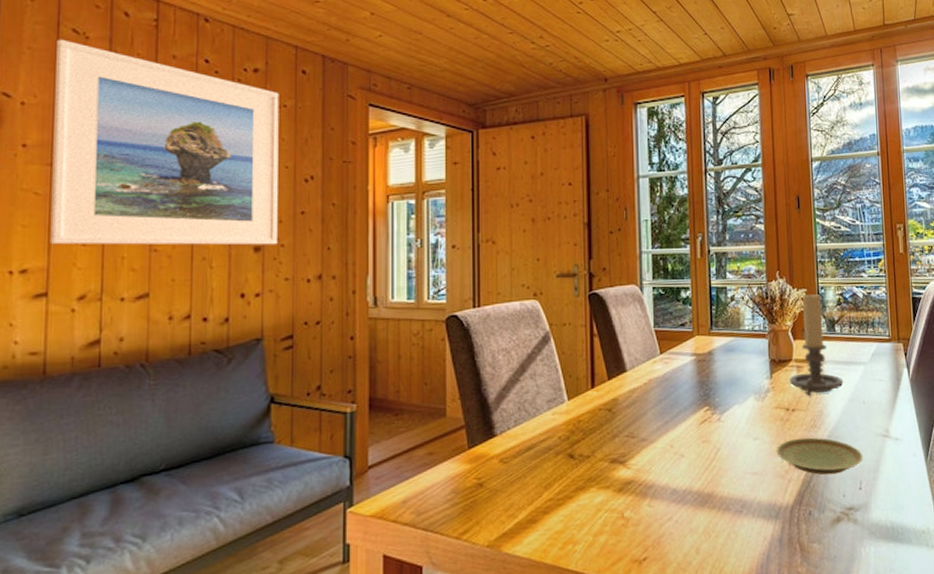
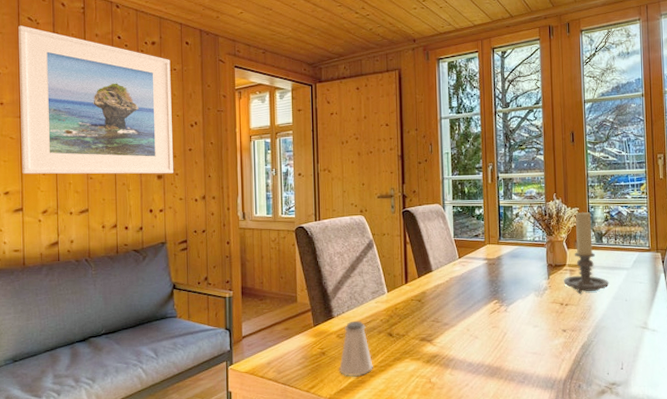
saltshaker: none [502,439,548,516] -> present [339,320,373,377]
plate: present [776,437,863,475] -> none [552,326,625,357]

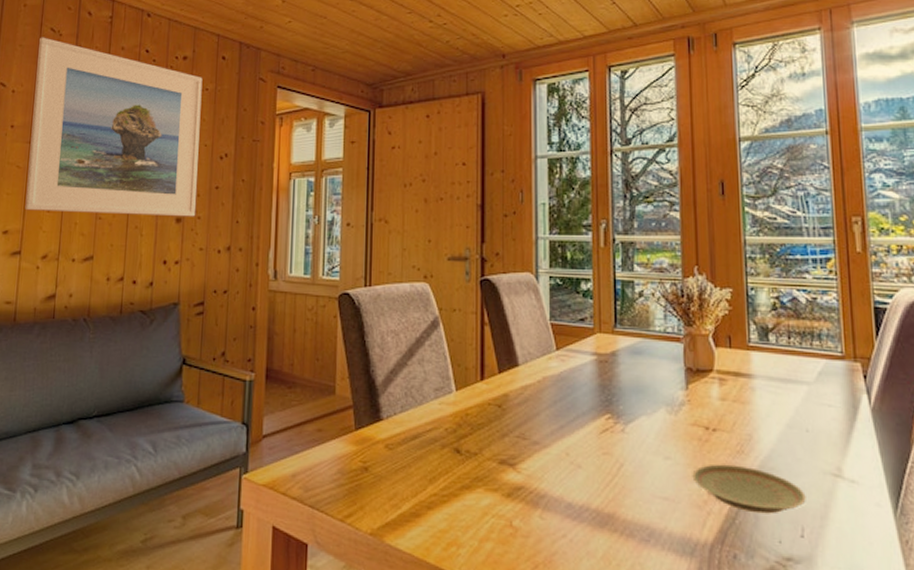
saltshaker: present [339,320,373,377] -> none [386,426,432,507]
plate: none [552,326,625,357] -> present [692,464,806,514]
candle holder: present [563,211,609,294] -> none [709,294,780,415]

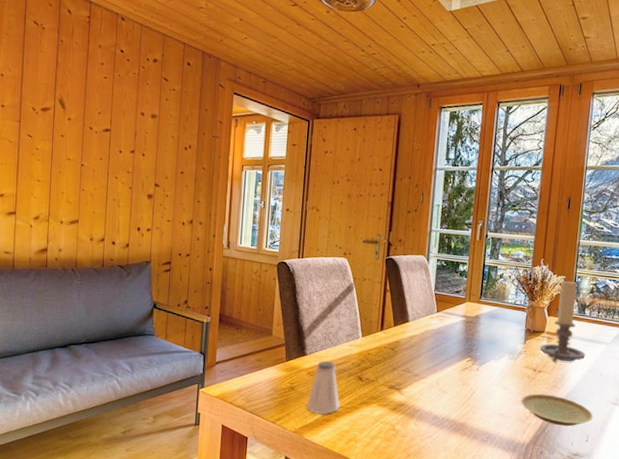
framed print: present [25,37,203,217] -> none [17,28,171,195]
saltshaker: none [386,426,432,507] -> present [307,360,340,415]
candle holder: none [709,294,780,415] -> present [539,280,586,362]

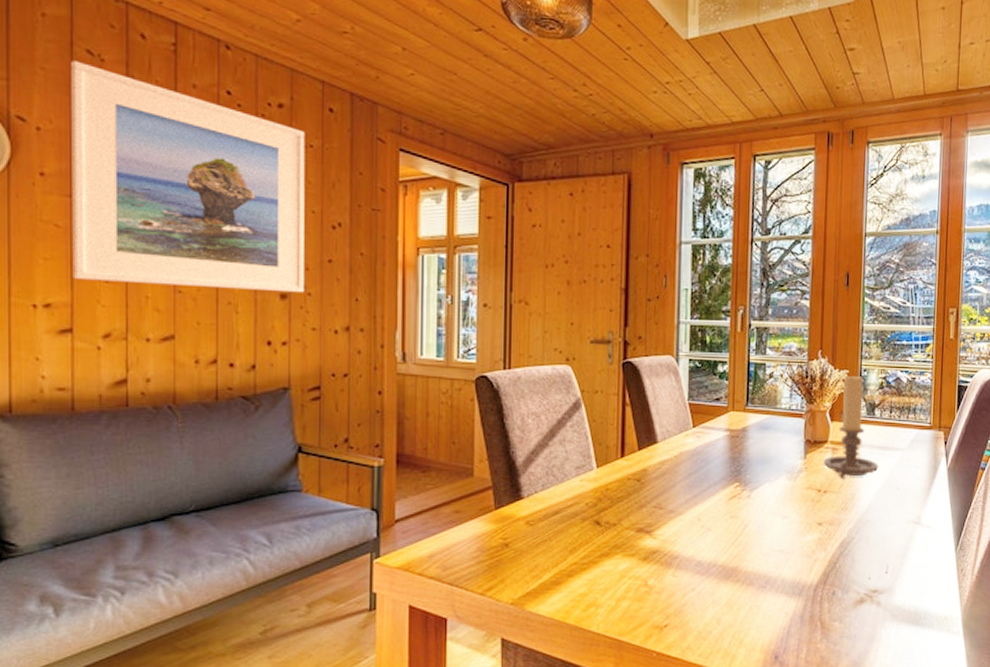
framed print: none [17,28,171,195] -> present [71,60,305,293]
saltshaker: present [307,360,340,415] -> none [527,503,573,577]
plate: present [521,393,593,427] -> none [804,519,892,558]

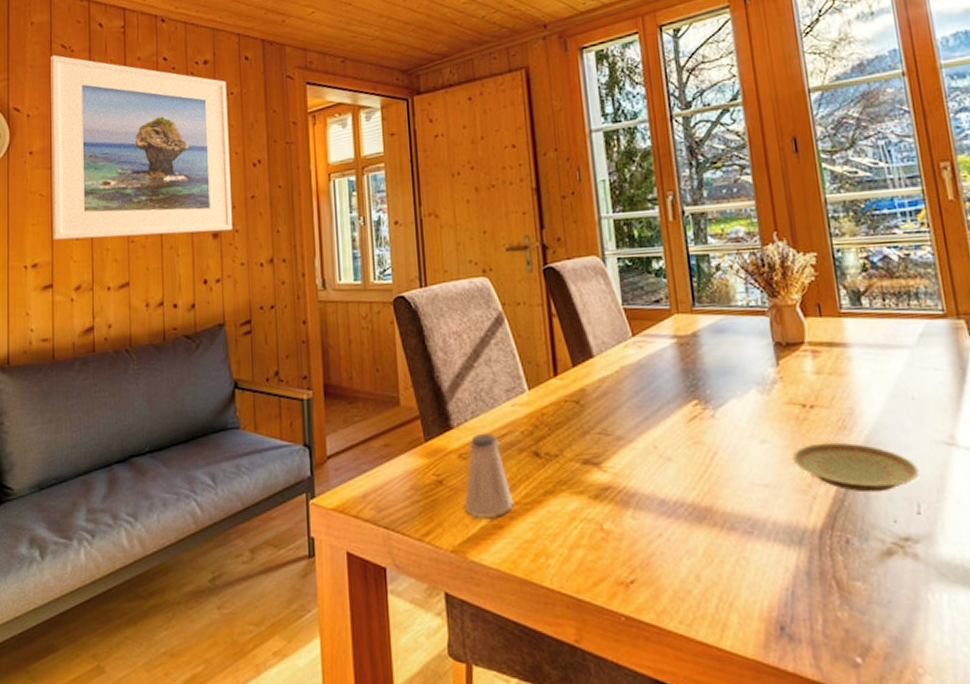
saltshaker: none [527,503,573,577] -> present [464,432,514,519]
plate: none [804,519,892,558] -> present [792,442,919,493]
candle holder: present [823,375,879,478] -> none [802,258,881,388]

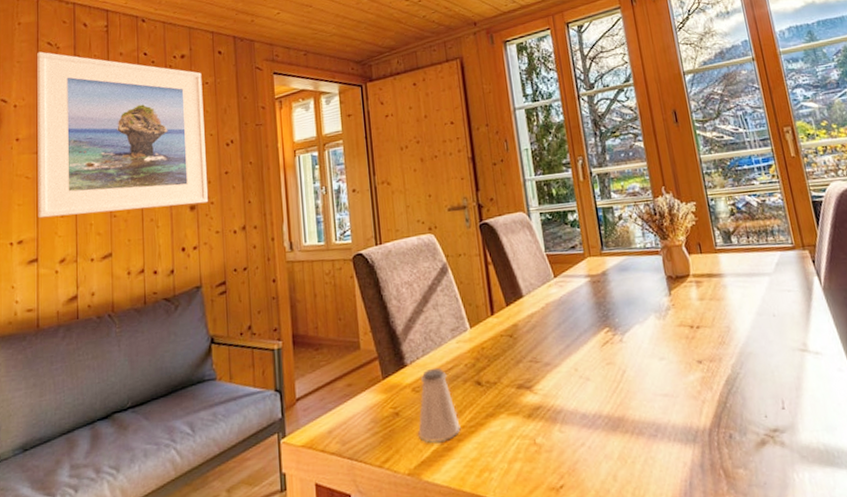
plate: present [792,442,919,493] -> none [684,355,782,395]

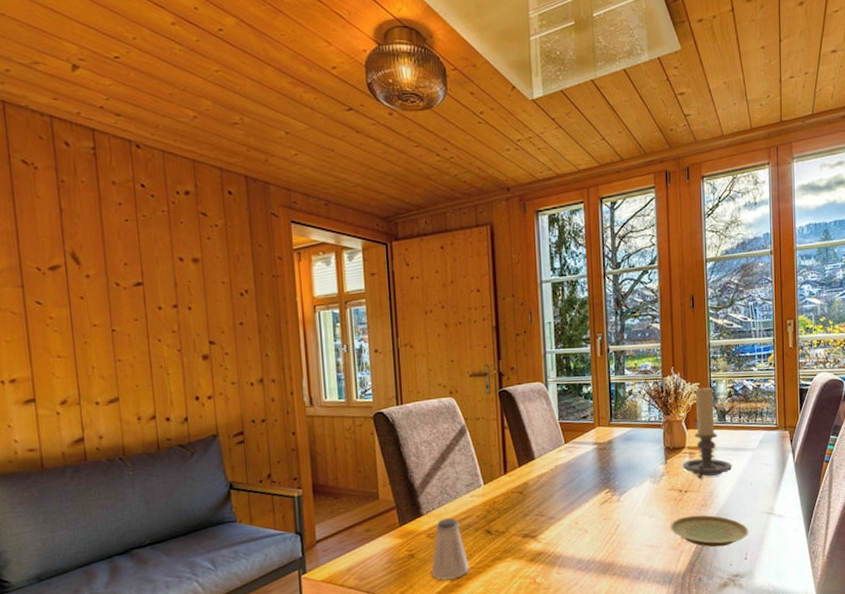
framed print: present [37,51,208,219] -> none [10,170,222,358]
plate: none [684,355,782,395] -> present [670,515,749,548]
candle holder: none [689,206,749,311] -> present [682,387,733,479]

